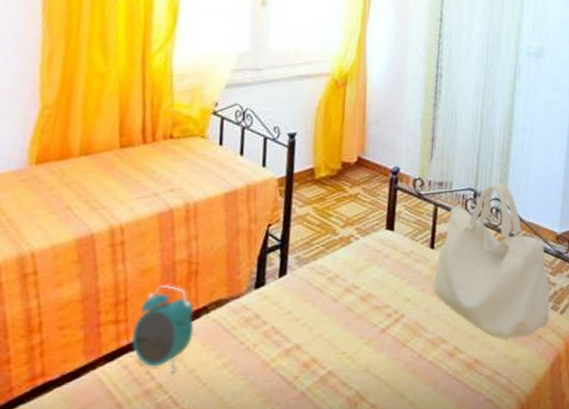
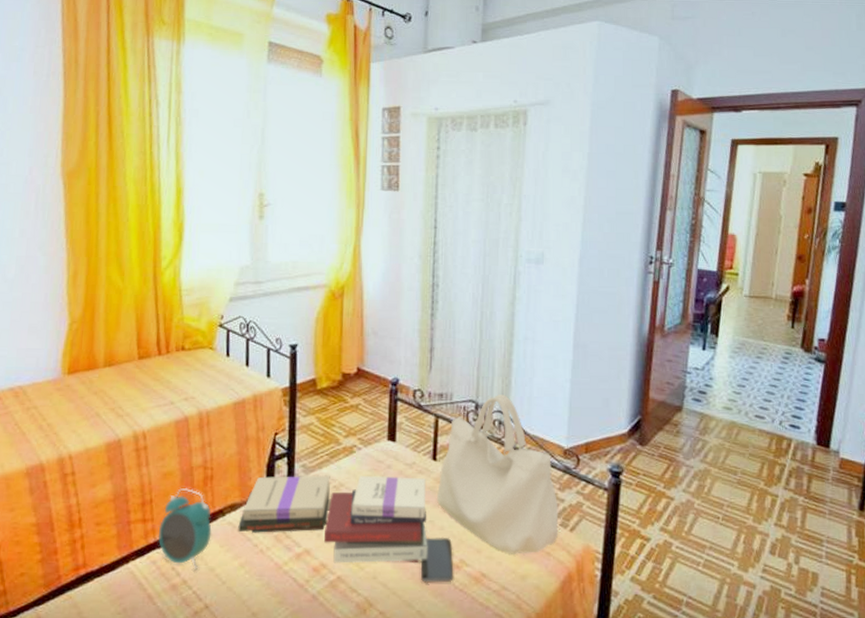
books: none [223,267,325,330] -> present [238,475,331,533]
books: none [316,265,423,357] -> present [324,475,428,563]
smartphone: none [414,325,448,372] -> present [420,537,454,583]

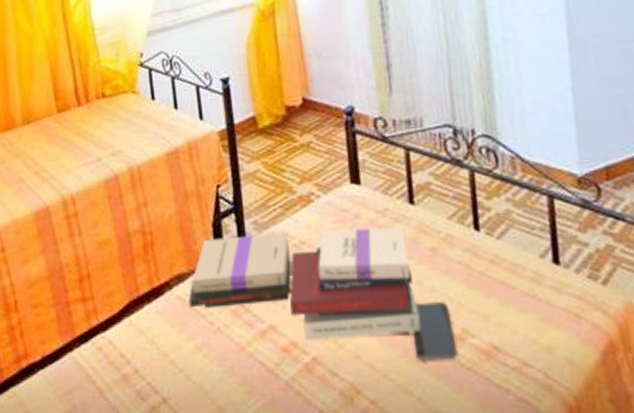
alarm clock: present [158,488,212,569] -> none [100,258,160,355]
handbag: present [437,395,559,554] -> none [420,114,588,319]

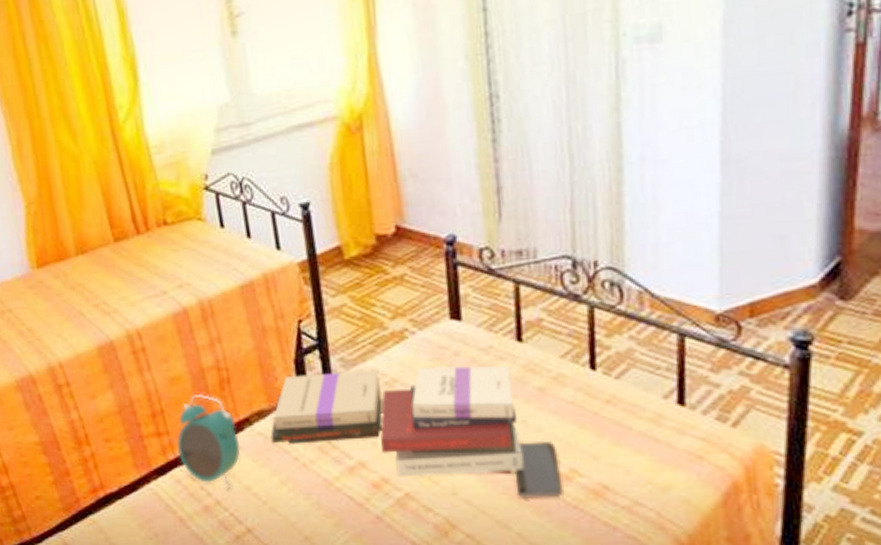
alarm clock: none [100,258,160,355] -> present [176,394,241,488]

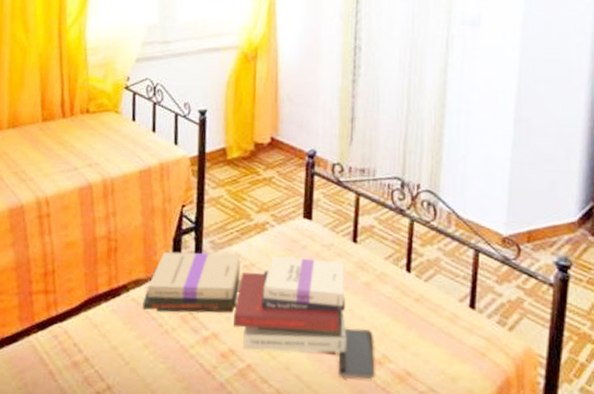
alarm clock: present [176,394,241,488] -> none [60,260,116,347]

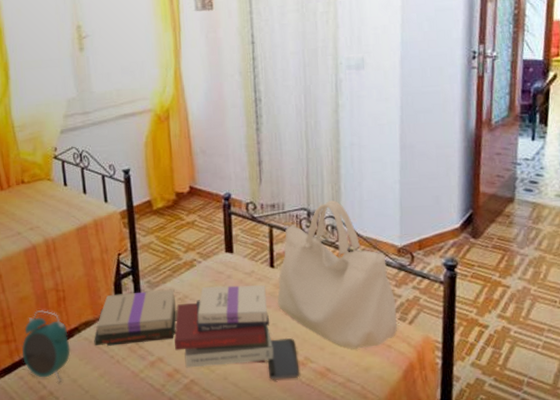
alarm clock: none [60,260,116,347] -> present [21,310,71,382]
handbag: none [357,172,496,354] -> present [277,200,398,349]

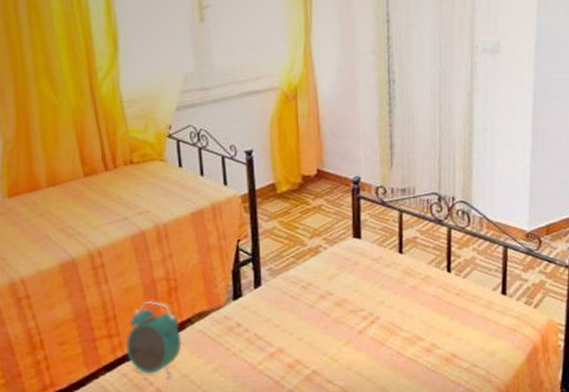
books: present [94,289,177,346] -> none [208,276,300,338]
books: present [174,285,274,368] -> none [296,271,400,358]
smartphone: present [267,337,300,380] -> none [393,324,426,368]
handbag: present [277,200,398,349] -> none [405,185,524,334]

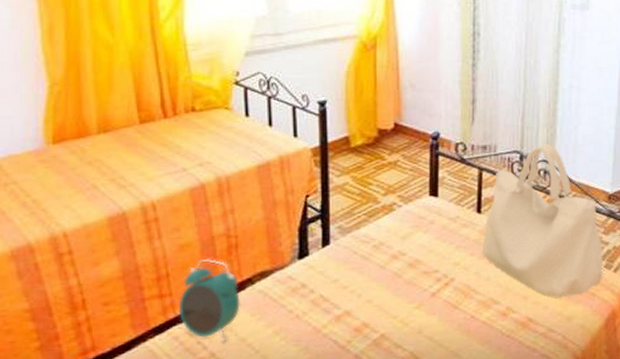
handbag: none [405,185,524,334] -> present [482,144,603,298]

